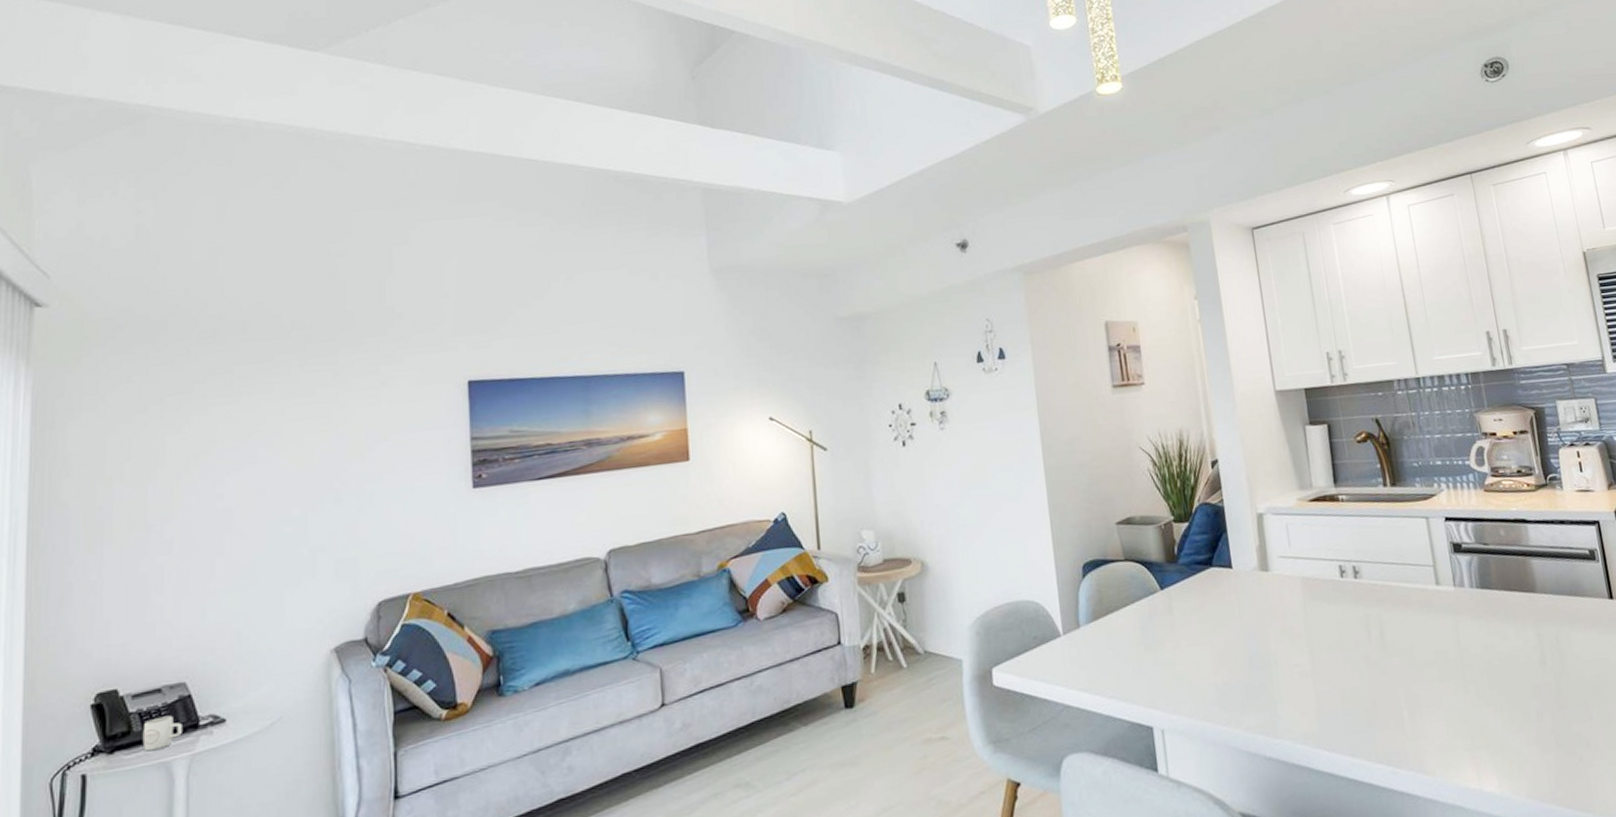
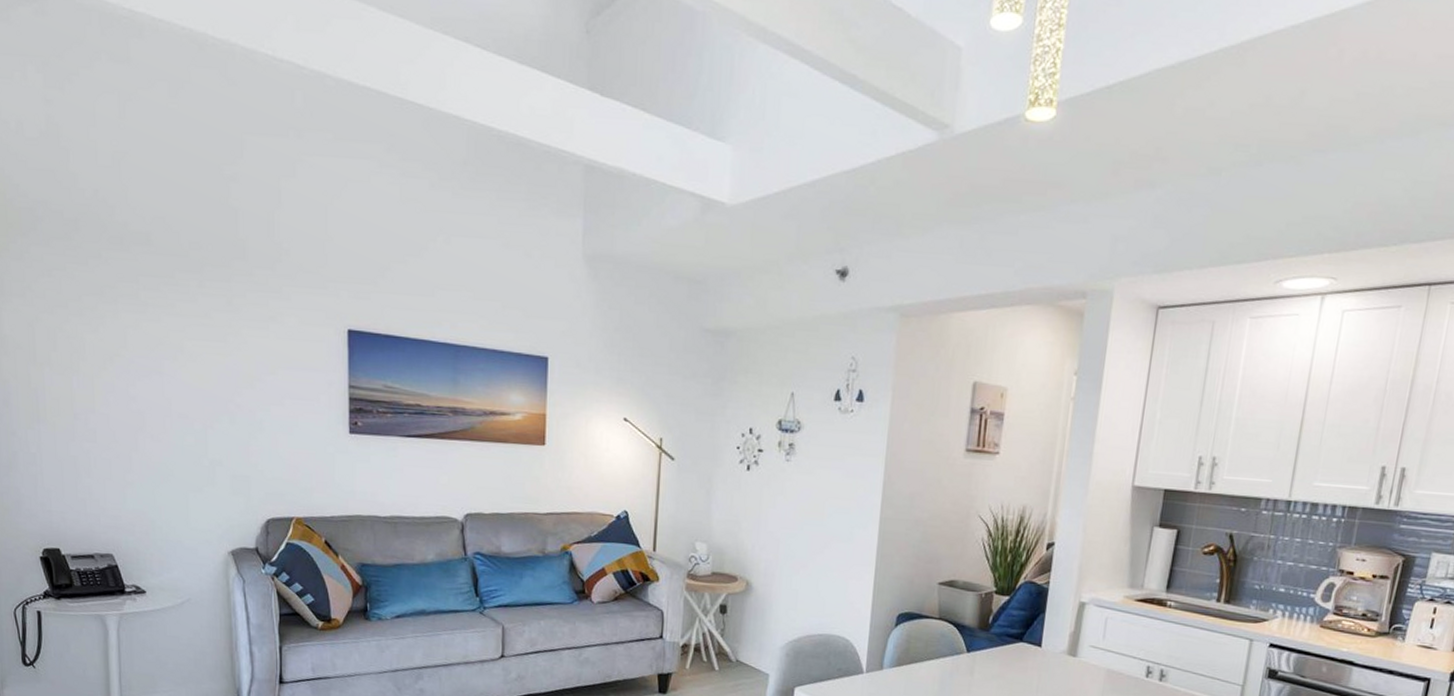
mug: present [142,715,182,752] -> none [81,578,112,604]

